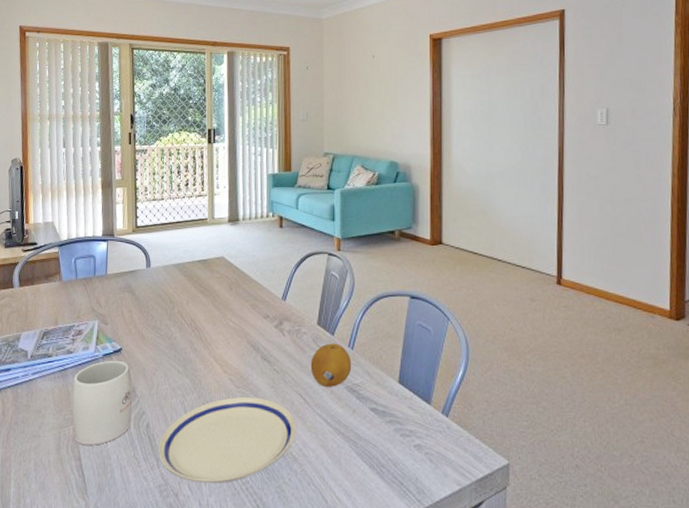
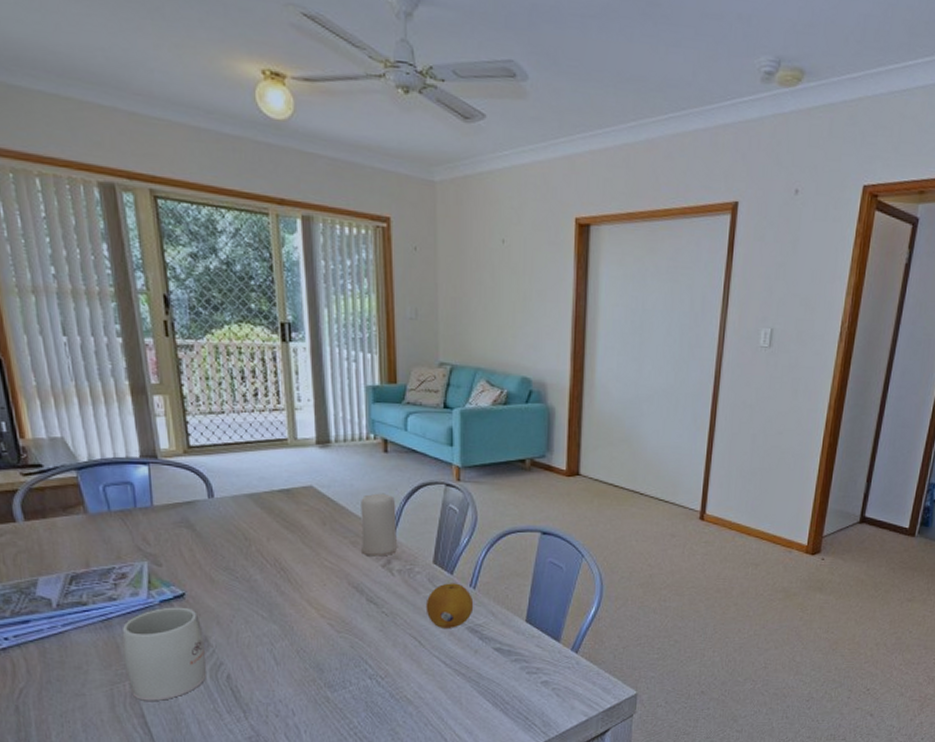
plate: present [158,396,297,484] -> none [244,641,411,732]
candle: none [259,262,289,318] -> present [361,493,398,557]

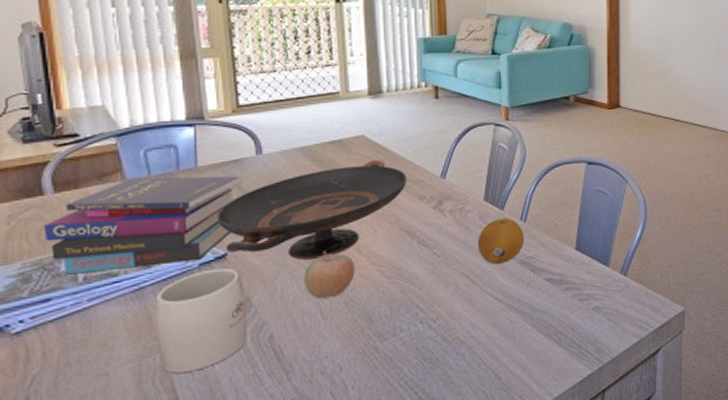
books: none [17,512,195,600] -> present [43,176,241,275]
decorative bowl: none [174,512,355,606] -> present [218,159,407,260]
fruit: none [257,599,306,645] -> present [304,251,355,299]
candle: present [361,493,398,557] -> none [412,137,449,199]

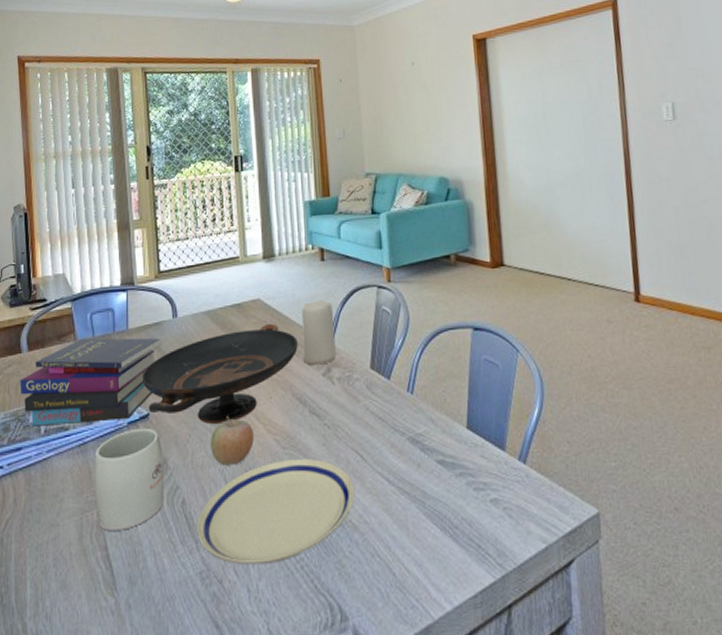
plate: none [288,285,464,389] -> present [197,458,355,565]
candle: none [412,137,449,199] -> present [302,300,337,365]
fruit: present [477,218,525,264] -> none [365,388,413,440]

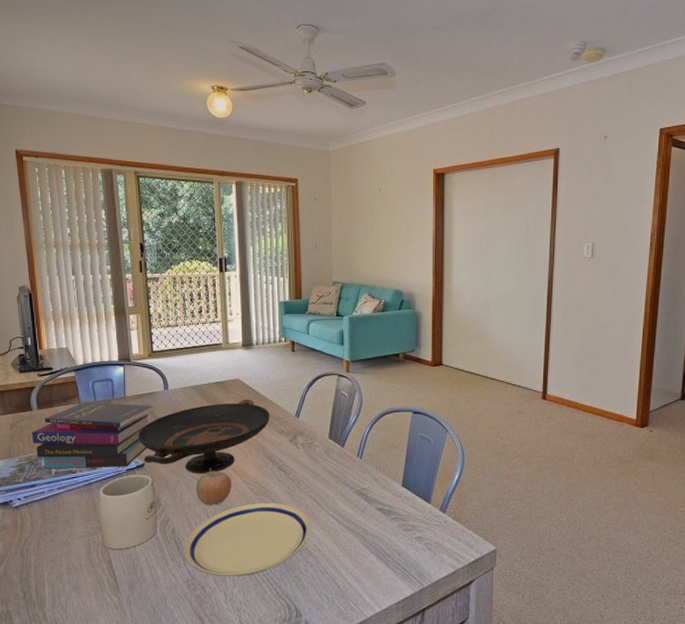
candle: present [302,300,337,365] -> none [274,383,302,433]

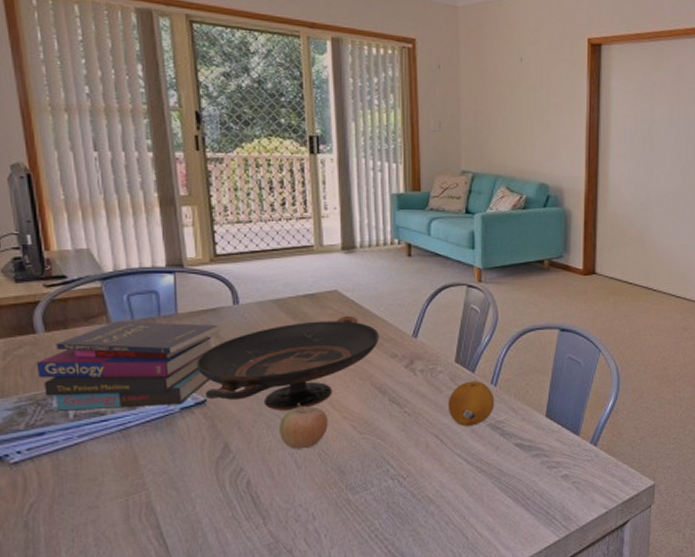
mug: present [98,474,157,549] -> none [140,413,225,511]
plate: present [184,502,311,577] -> none [264,442,433,537]
fruit: none [323,454,361,491] -> present [447,381,495,426]

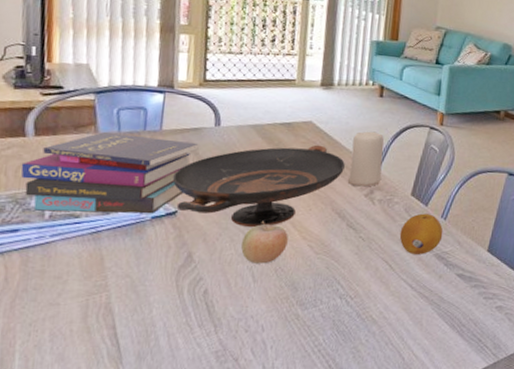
candle: none [385,295,421,357] -> present [348,131,384,187]

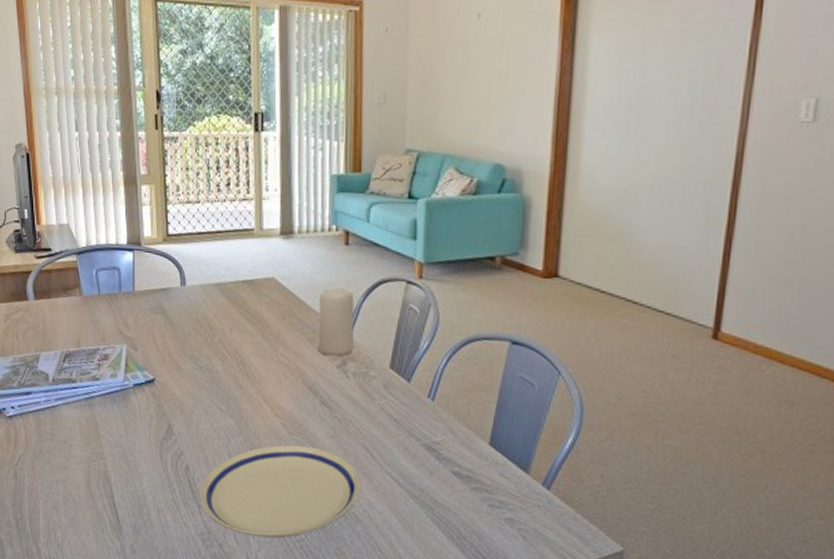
books: present [21,132,199,213] -> none [27,295,168,380]
decorative bowl: present [173,145,345,227] -> none [149,305,313,400]
plate: none [217,262,380,347] -> present [200,444,362,539]
fruit: present [241,221,288,264] -> none [216,393,260,442]
fruit: present [399,213,443,254] -> none [379,391,432,443]

